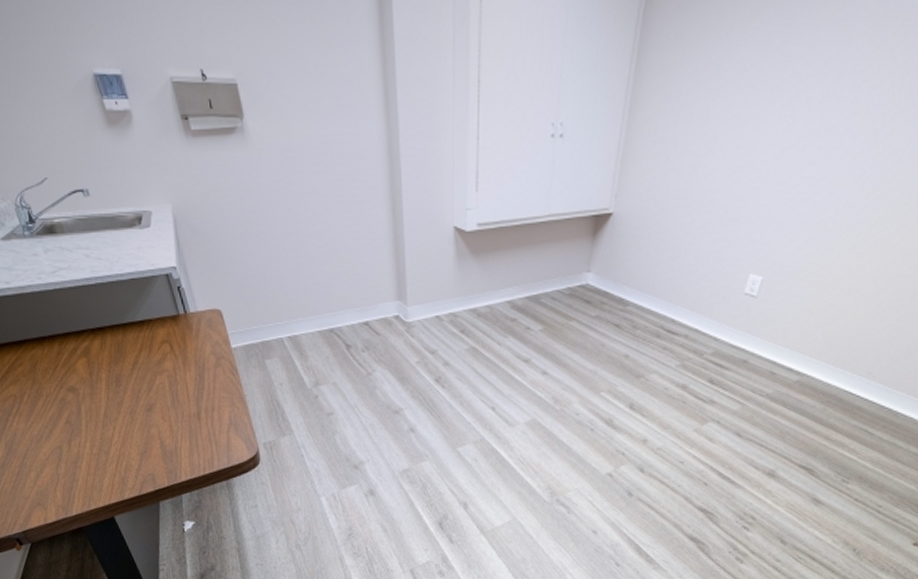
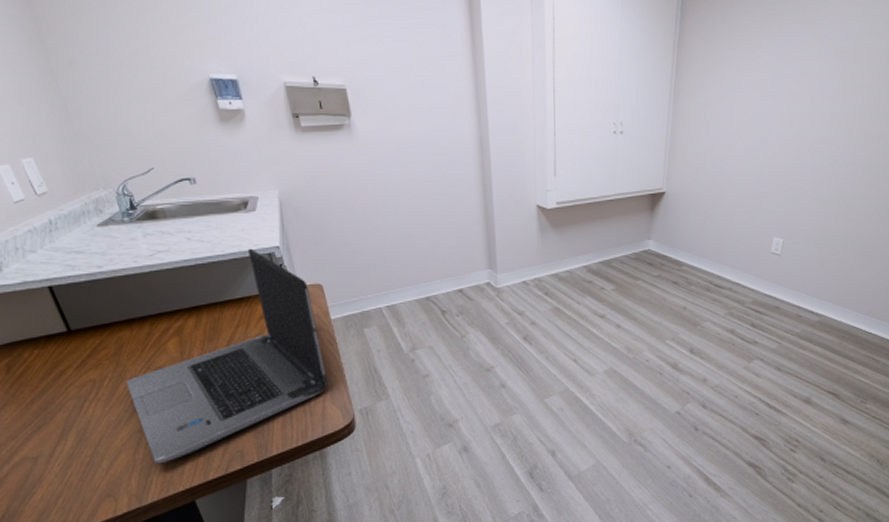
laptop computer: none [43,268,232,480] -> present [126,248,328,464]

